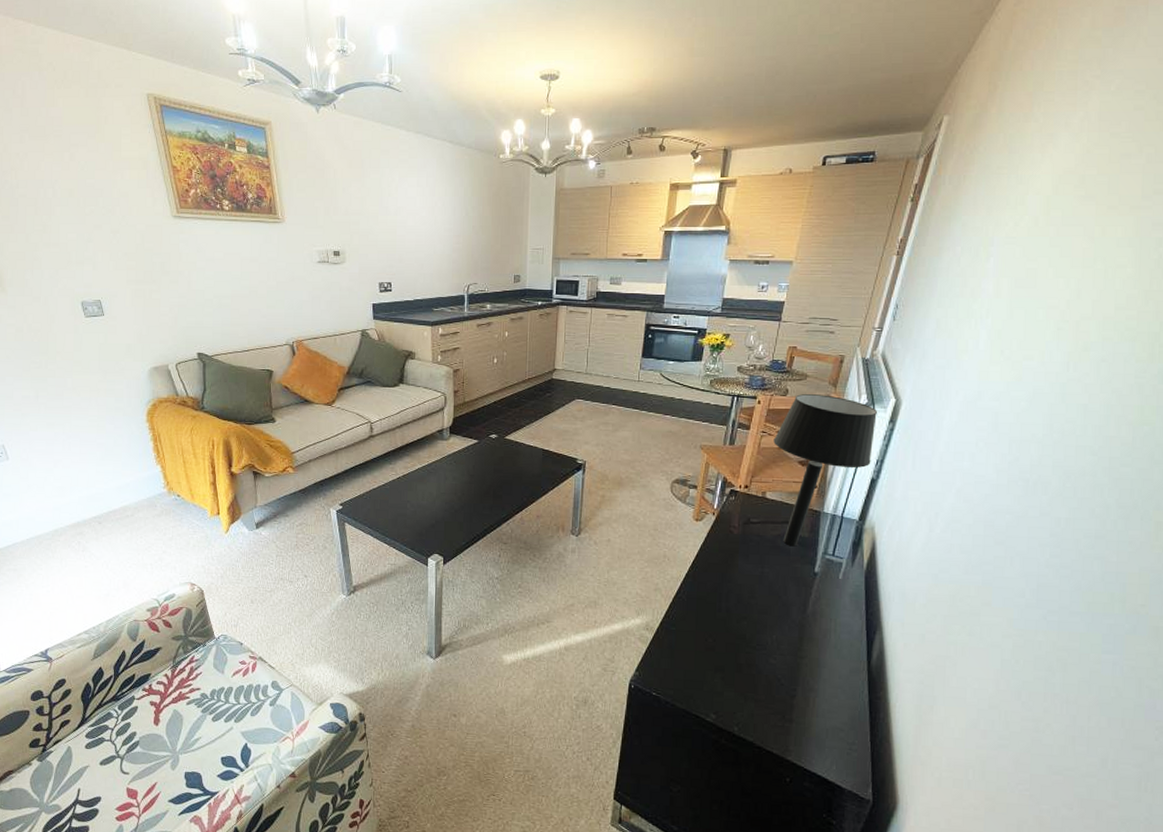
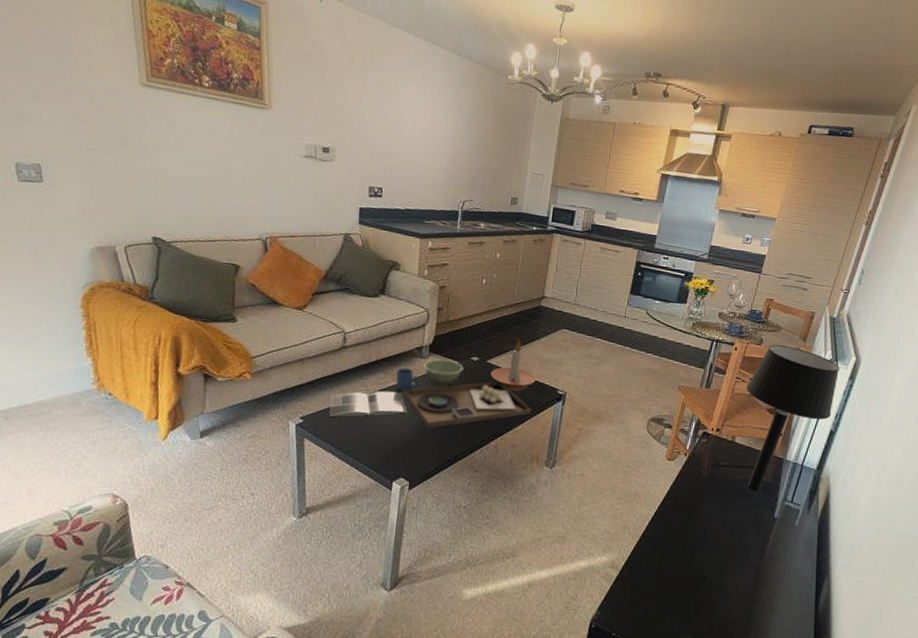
magazine: none [364,474,435,502] -> present [329,390,407,418]
mug: none [420,450,443,473] -> present [395,367,419,392]
platter: none [429,456,554,506] -> present [403,381,532,429]
bowl: none [445,439,484,466] -> present [423,359,464,388]
candle holder: none [510,412,555,464] -> present [490,337,536,391]

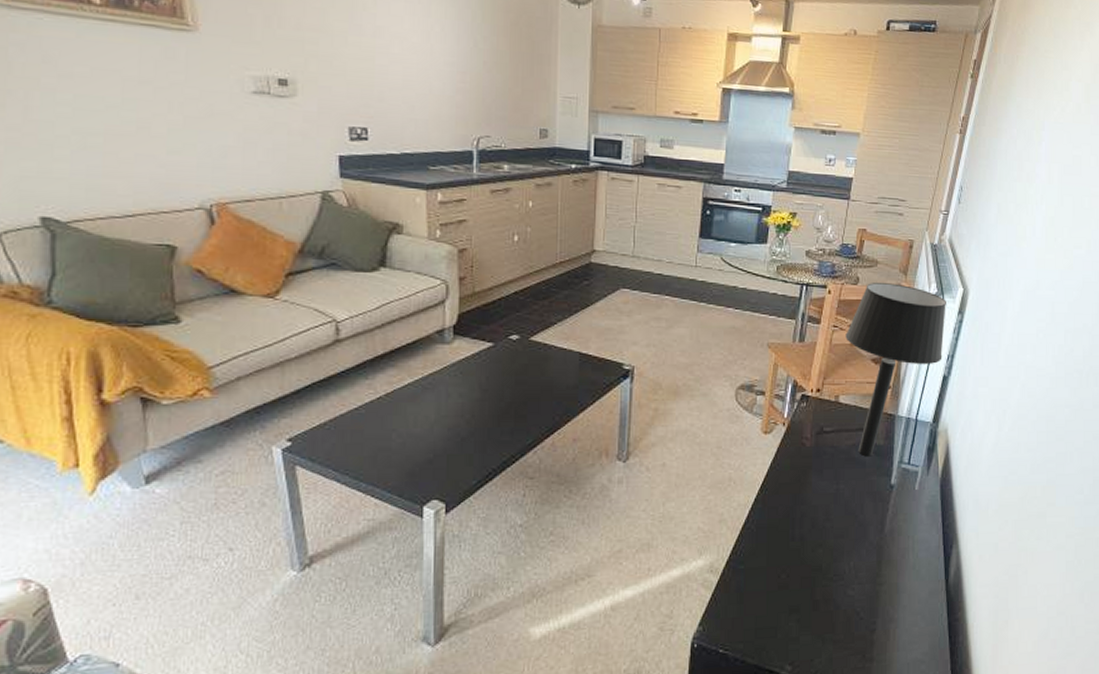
magazine: present [329,390,407,418] -> none [325,391,432,435]
mug: present [395,367,419,392] -> none [411,358,444,389]
platter: present [403,381,532,429] -> none [425,362,594,433]
bowl: present [423,359,464,388] -> none [448,342,501,378]
candle holder: present [490,337,536,391] -> none [536,305,595,372]

